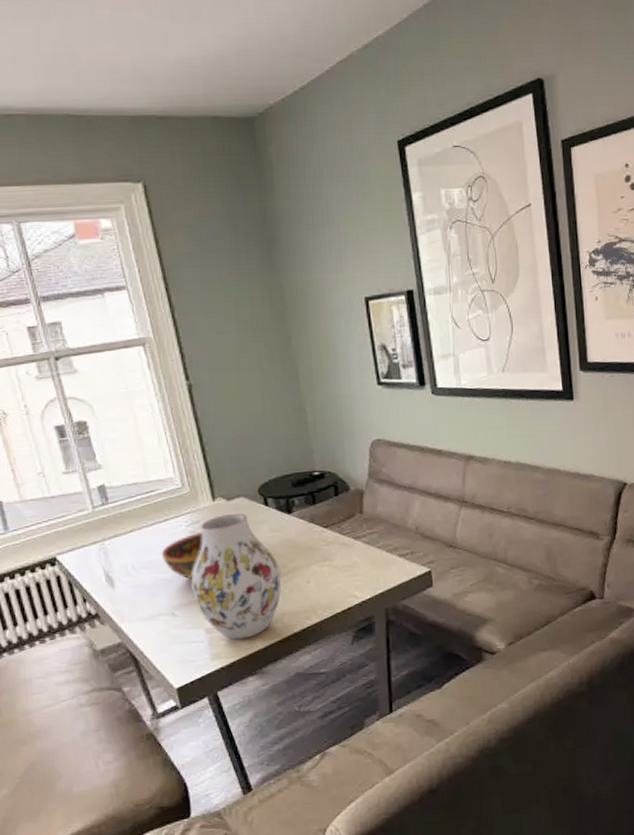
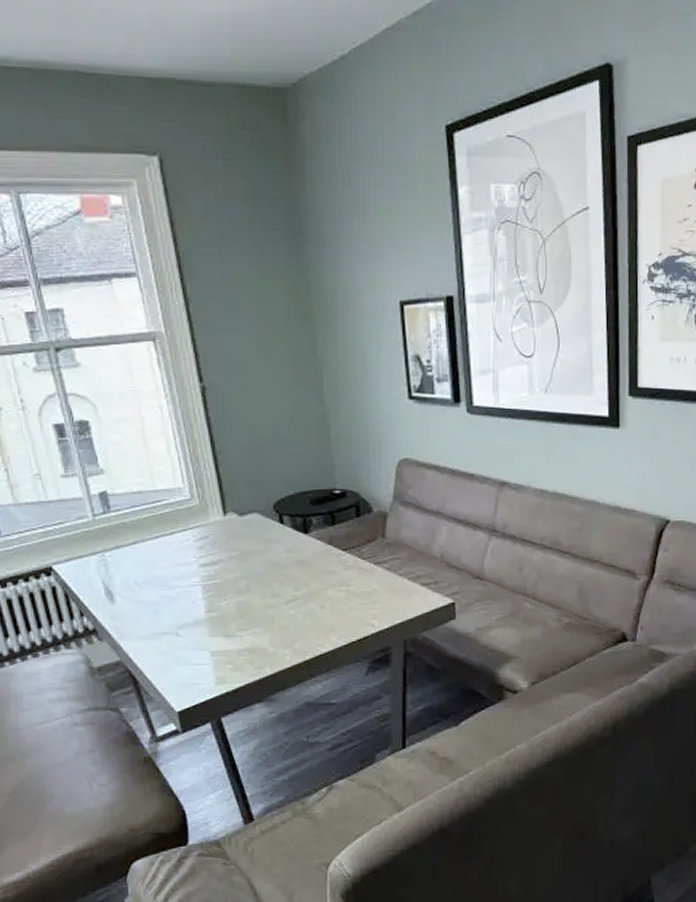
bowl: present [161,532,204,579] -> none [166,548,212,598]
vase: present [191,513,282,640] -> none [197,530,295,664]

